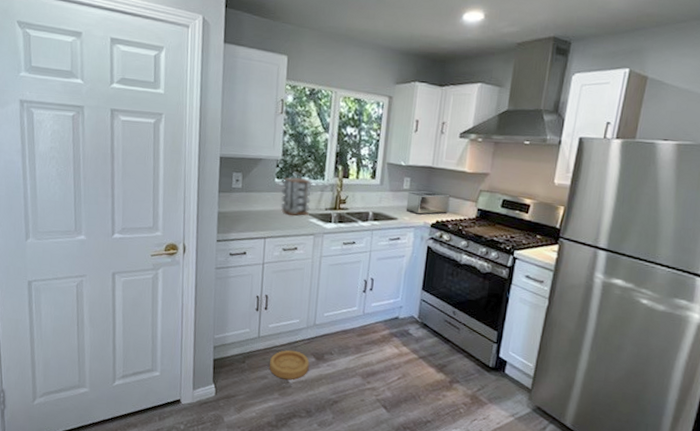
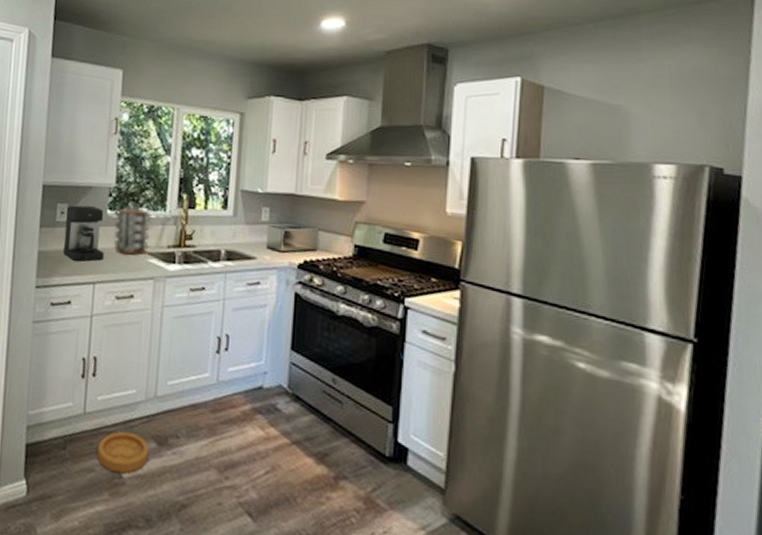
coffee maker: none [238,174,273,221] -> present [62,205,104,262]

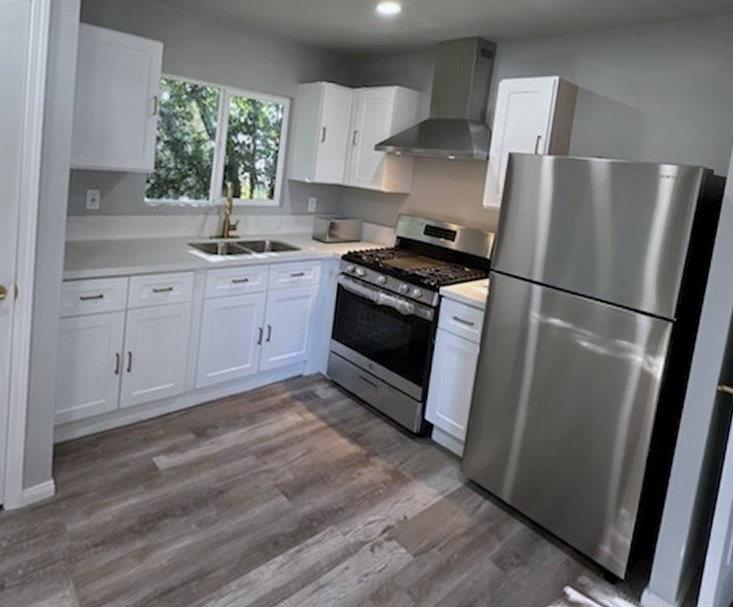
coffee maker: present [62,205,104,262] -> none [93,192,141,253]
pet bowl: present [97,431,149,474] -> none [132,425,187,466]
spice rack: present [113,202,151,256] -> none [151,190,192,247]

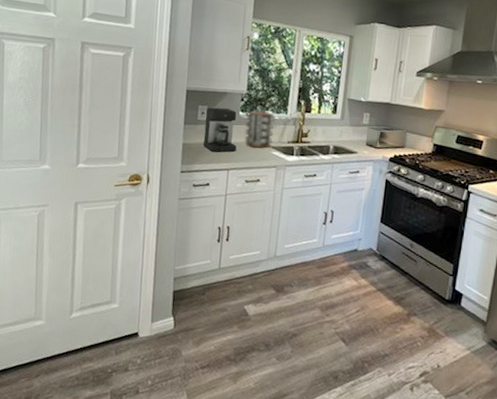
coffee maker: none [93,192,141,253] -> present [203,107,237,153]
spice rack: none [151,190,192,247] -> present [244,106,275,149]

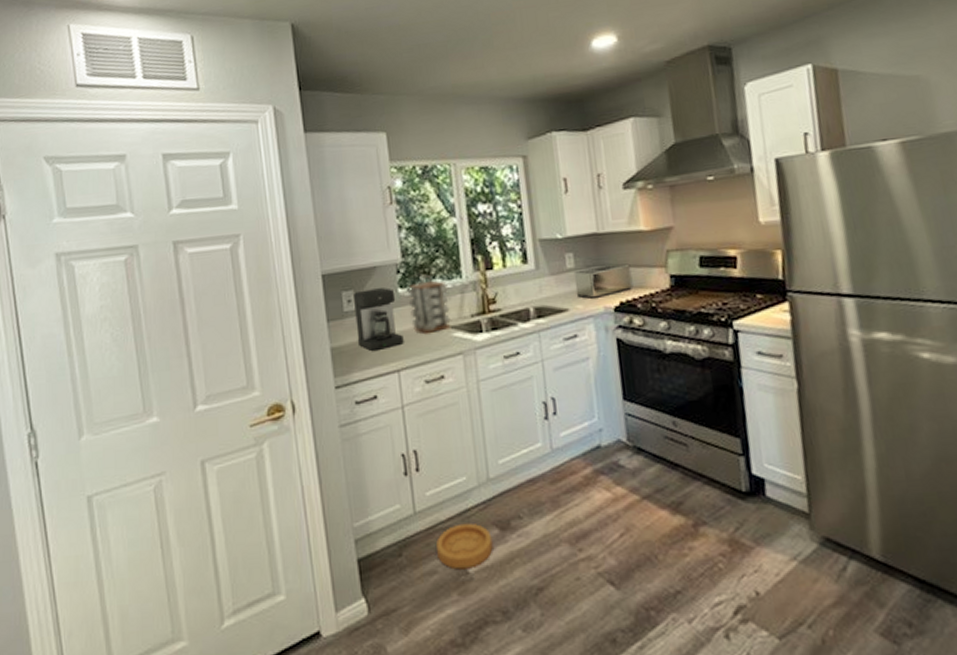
pet bowl: none [229,281,269,313] -> present [436,523,493,570]

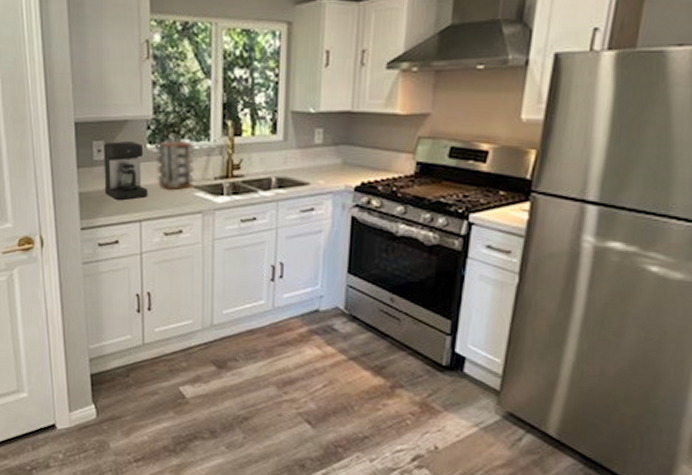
pet bowl: present [436,523,493,570] -> none [160,358,209,395]
toaster: present [573,263,632,299] -> none [319,144,379,176]

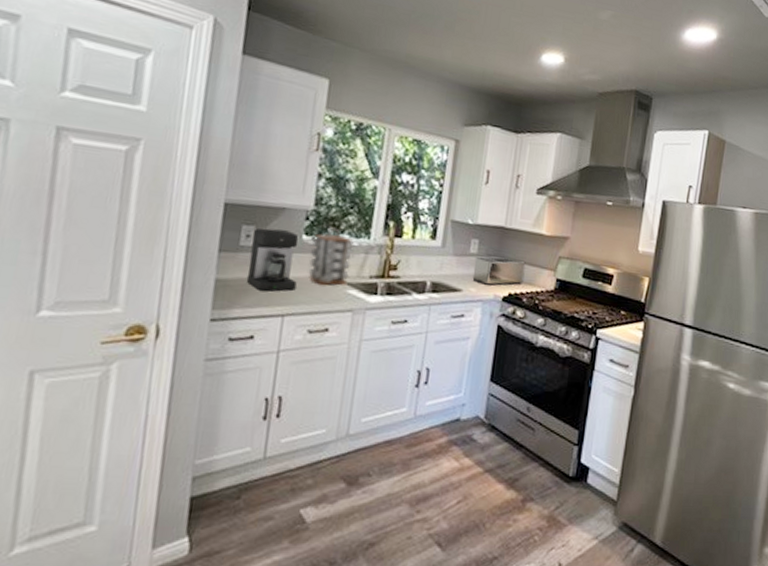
toaster: none [319,144,379,176] -> present [472,257,526,286]

